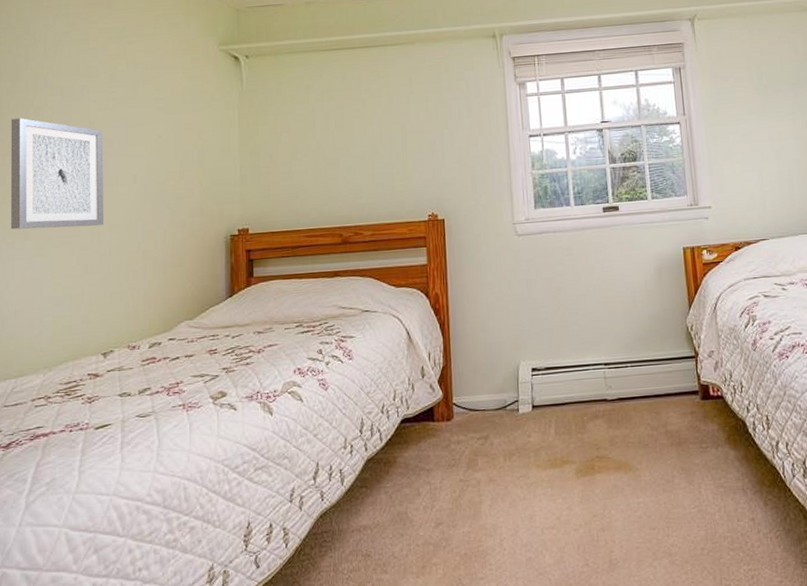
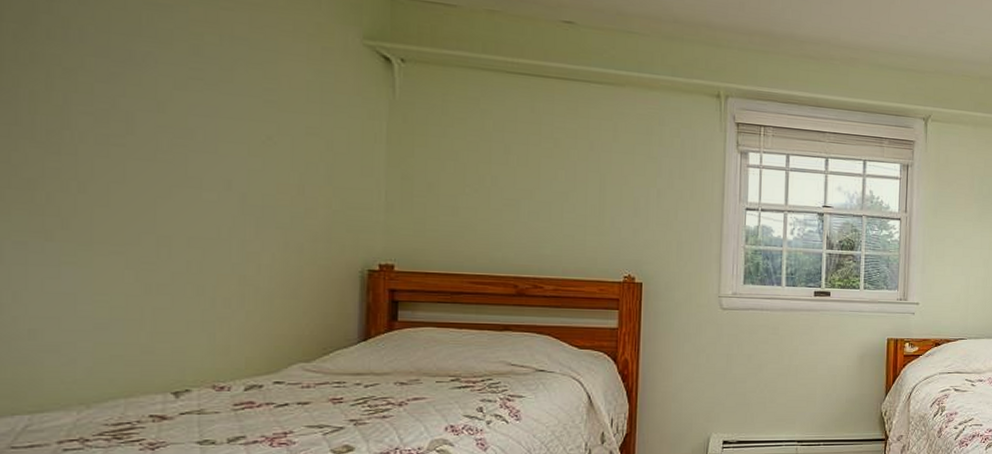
wall art: present [10,118,104,230] -> none [20,76,179,237]

